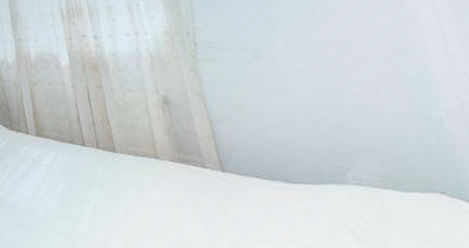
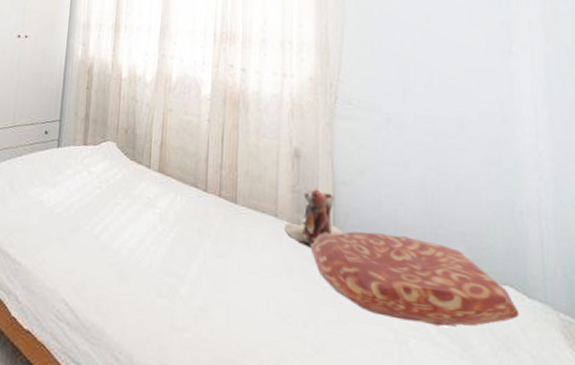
stuffed animal: none [167,128,231,181] -> present [285,187,344,248]
cushion: none [198,159,459,239] -> present [310,231,519,327]

